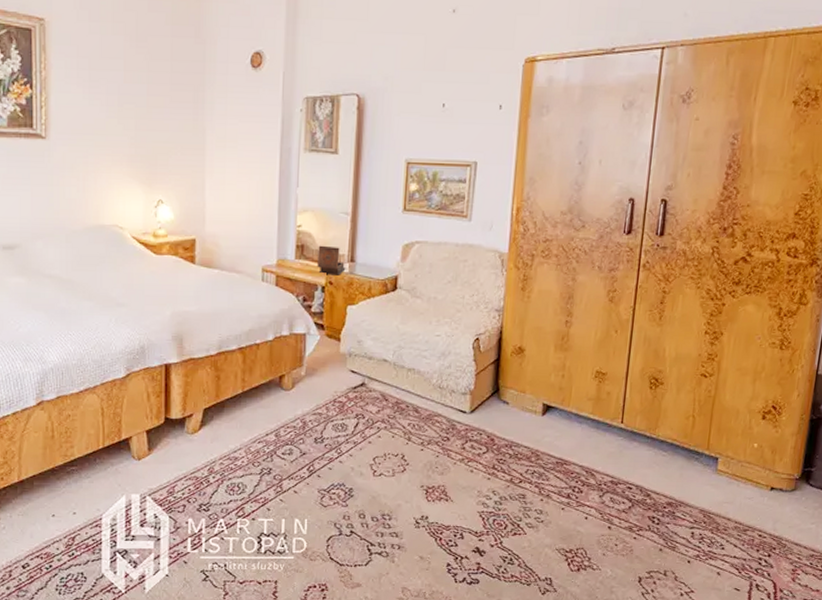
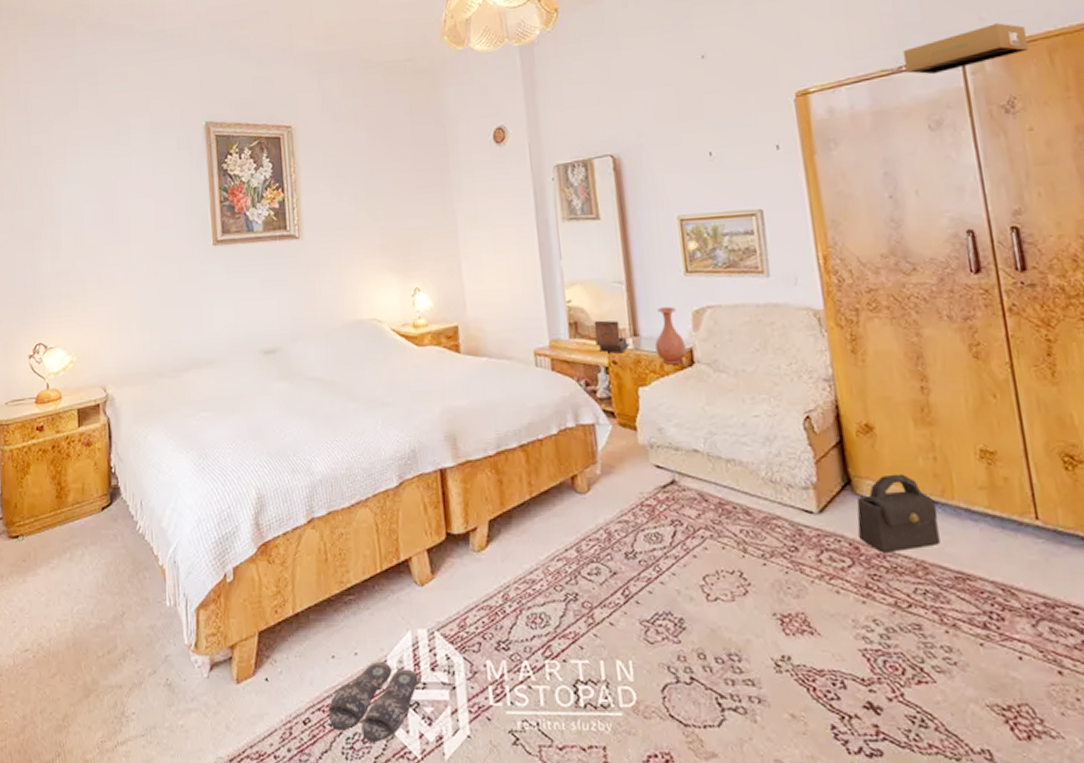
slippers: none [47,520,128,580] -> present [329,662,418,741]
vase: none [367,238,393,289] -> present [655,306,687,365]
handbag: none [496,386,556,444] -> present [856,473,940,553]
box: none [617,21,716,60] -> present [902,23,1030,75]

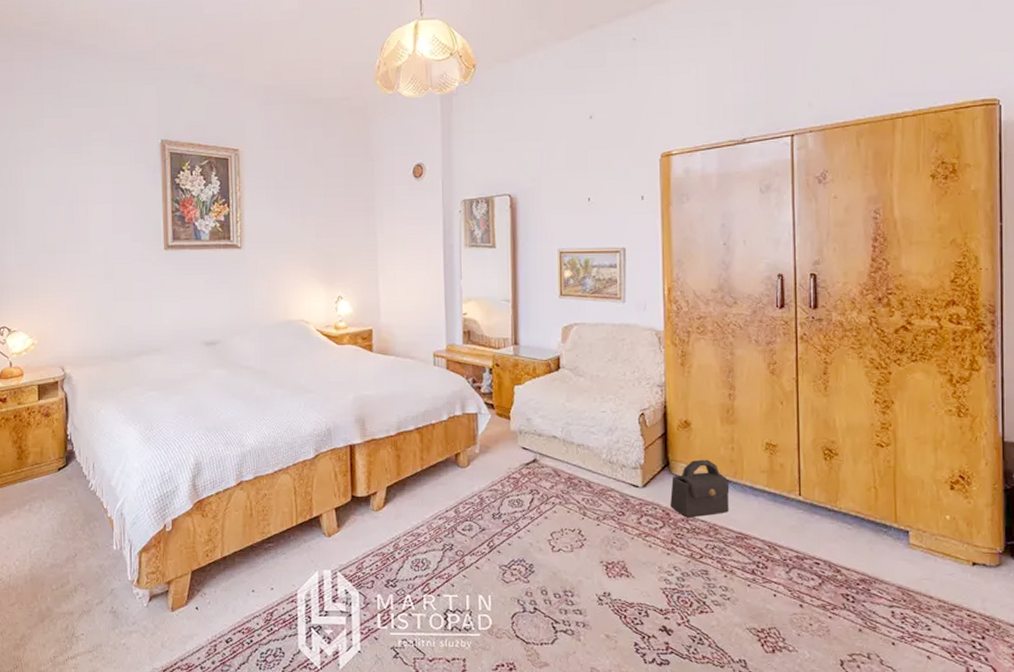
slippers: present [329,662,418,741] -> none [248,595,322,656]
jewelry box: present [593,320,630,354] -> none [483,330,510,358]
vase: present [655,306,687,365] -> none [531,322,556,369]
box: present [902,23,1030,75] -> none [747,109,843,148]

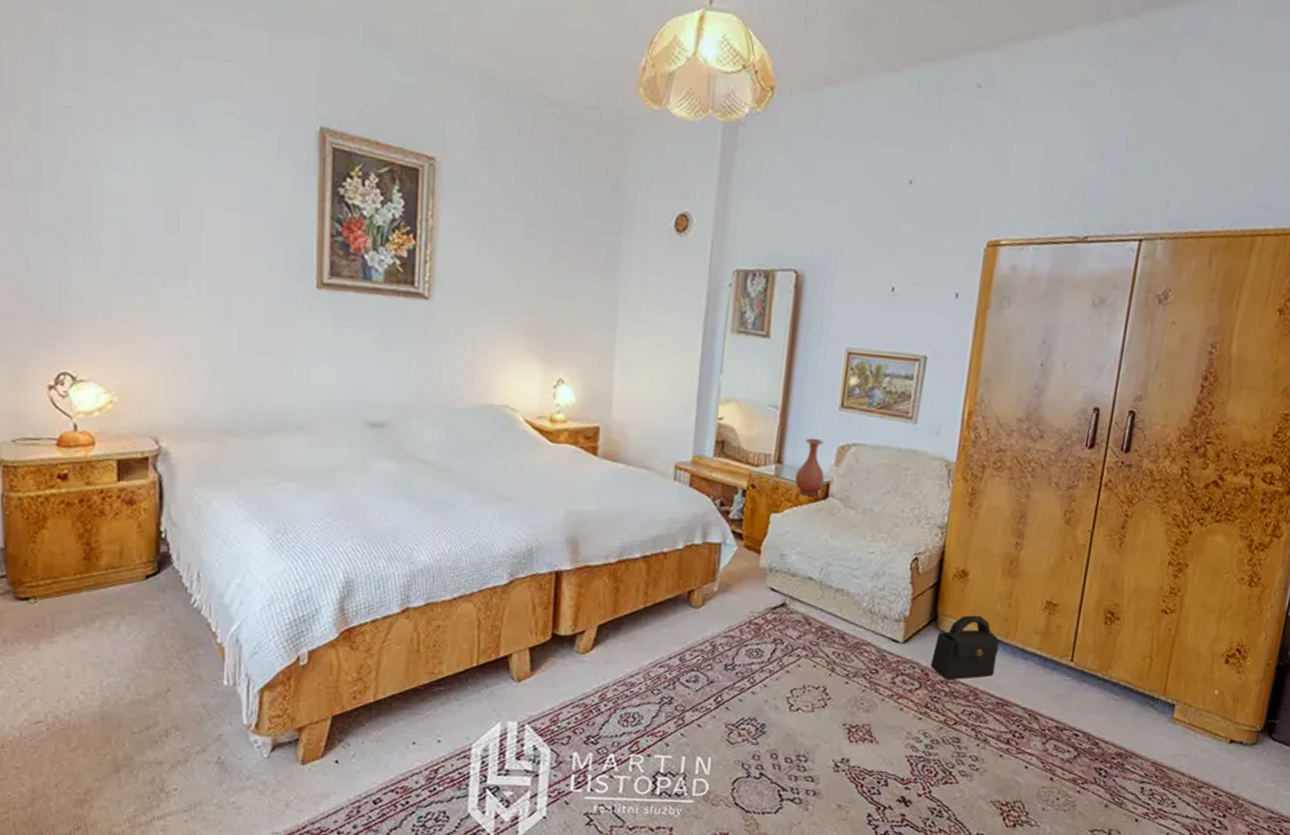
vase: none [531,322,556,369] -> present [795,437,825,496]

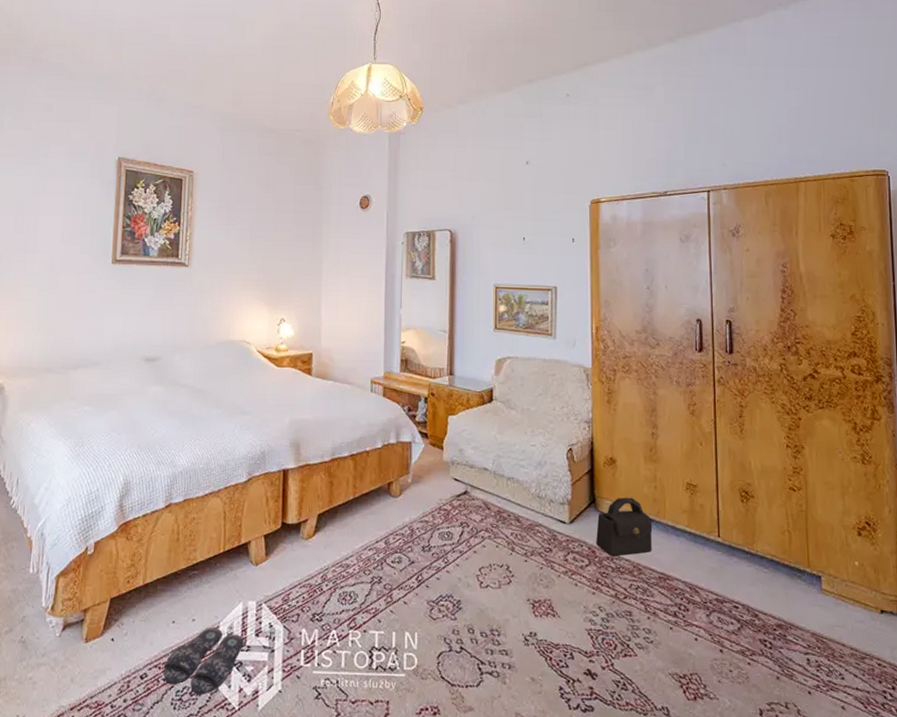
slippers: none [402,749,502,820] -> present [164,627,244,694]
vase: present [795,437,825,496] -> none [465,354,489,400]

